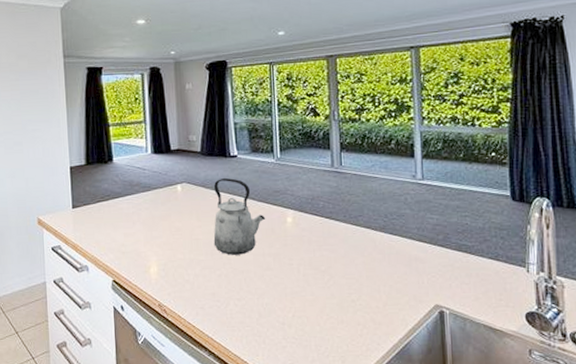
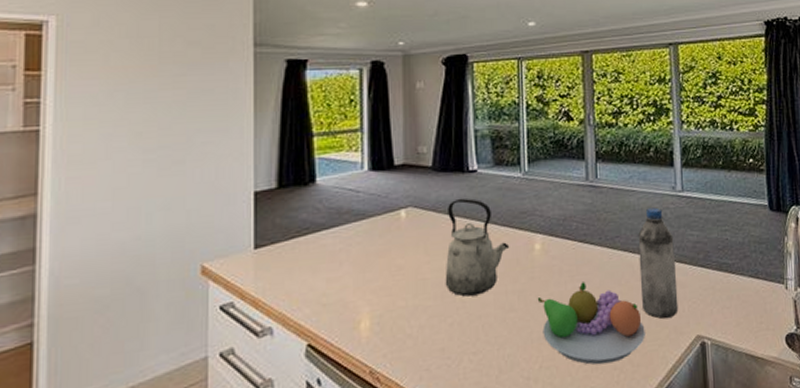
fruit bowl: none [290,251,386,320] -> present [537,282,645,365]
water bottle: none [380,192,418,287] -> present [638,207,679,319]

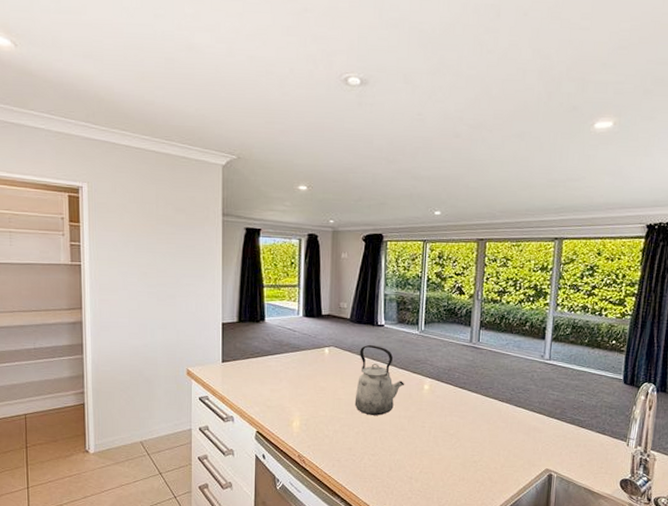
fruit bowl: present [537,282,645,365] -> none [422,417,505,478]
water bottle: present [638,207,679,319] -> none [504,369,537,453]

